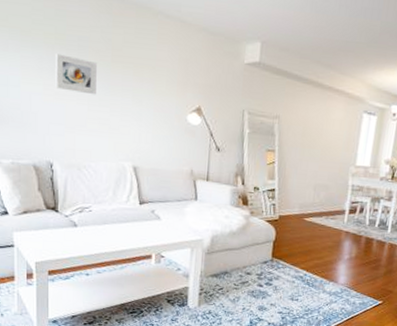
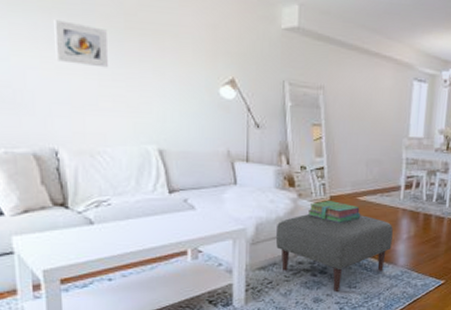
ottoman: none [228,230,336,302] -> present [275,214,393,291]
stack of books: none [257,219,306,241] -> present [307,201,361,223]

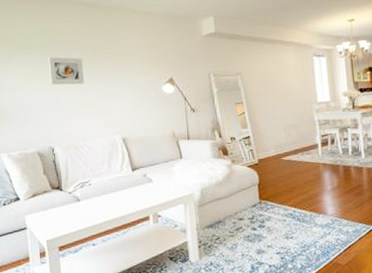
ottoman: present [275,214,393,291] -> none [217,172,319,243]
stack of books: present [307,201,361,223] -> none [241,163,287,182]

